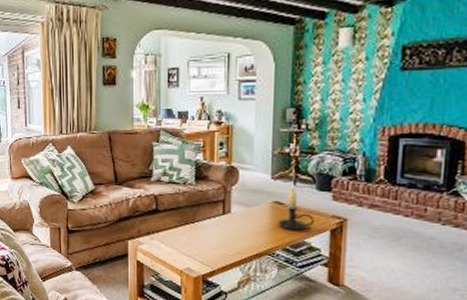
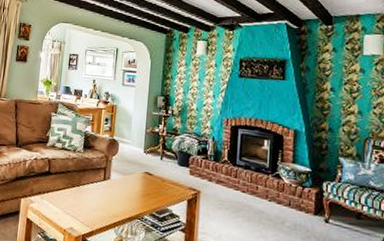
candle holder: present [277,183,314,231] -> none [147,157,175,200]

